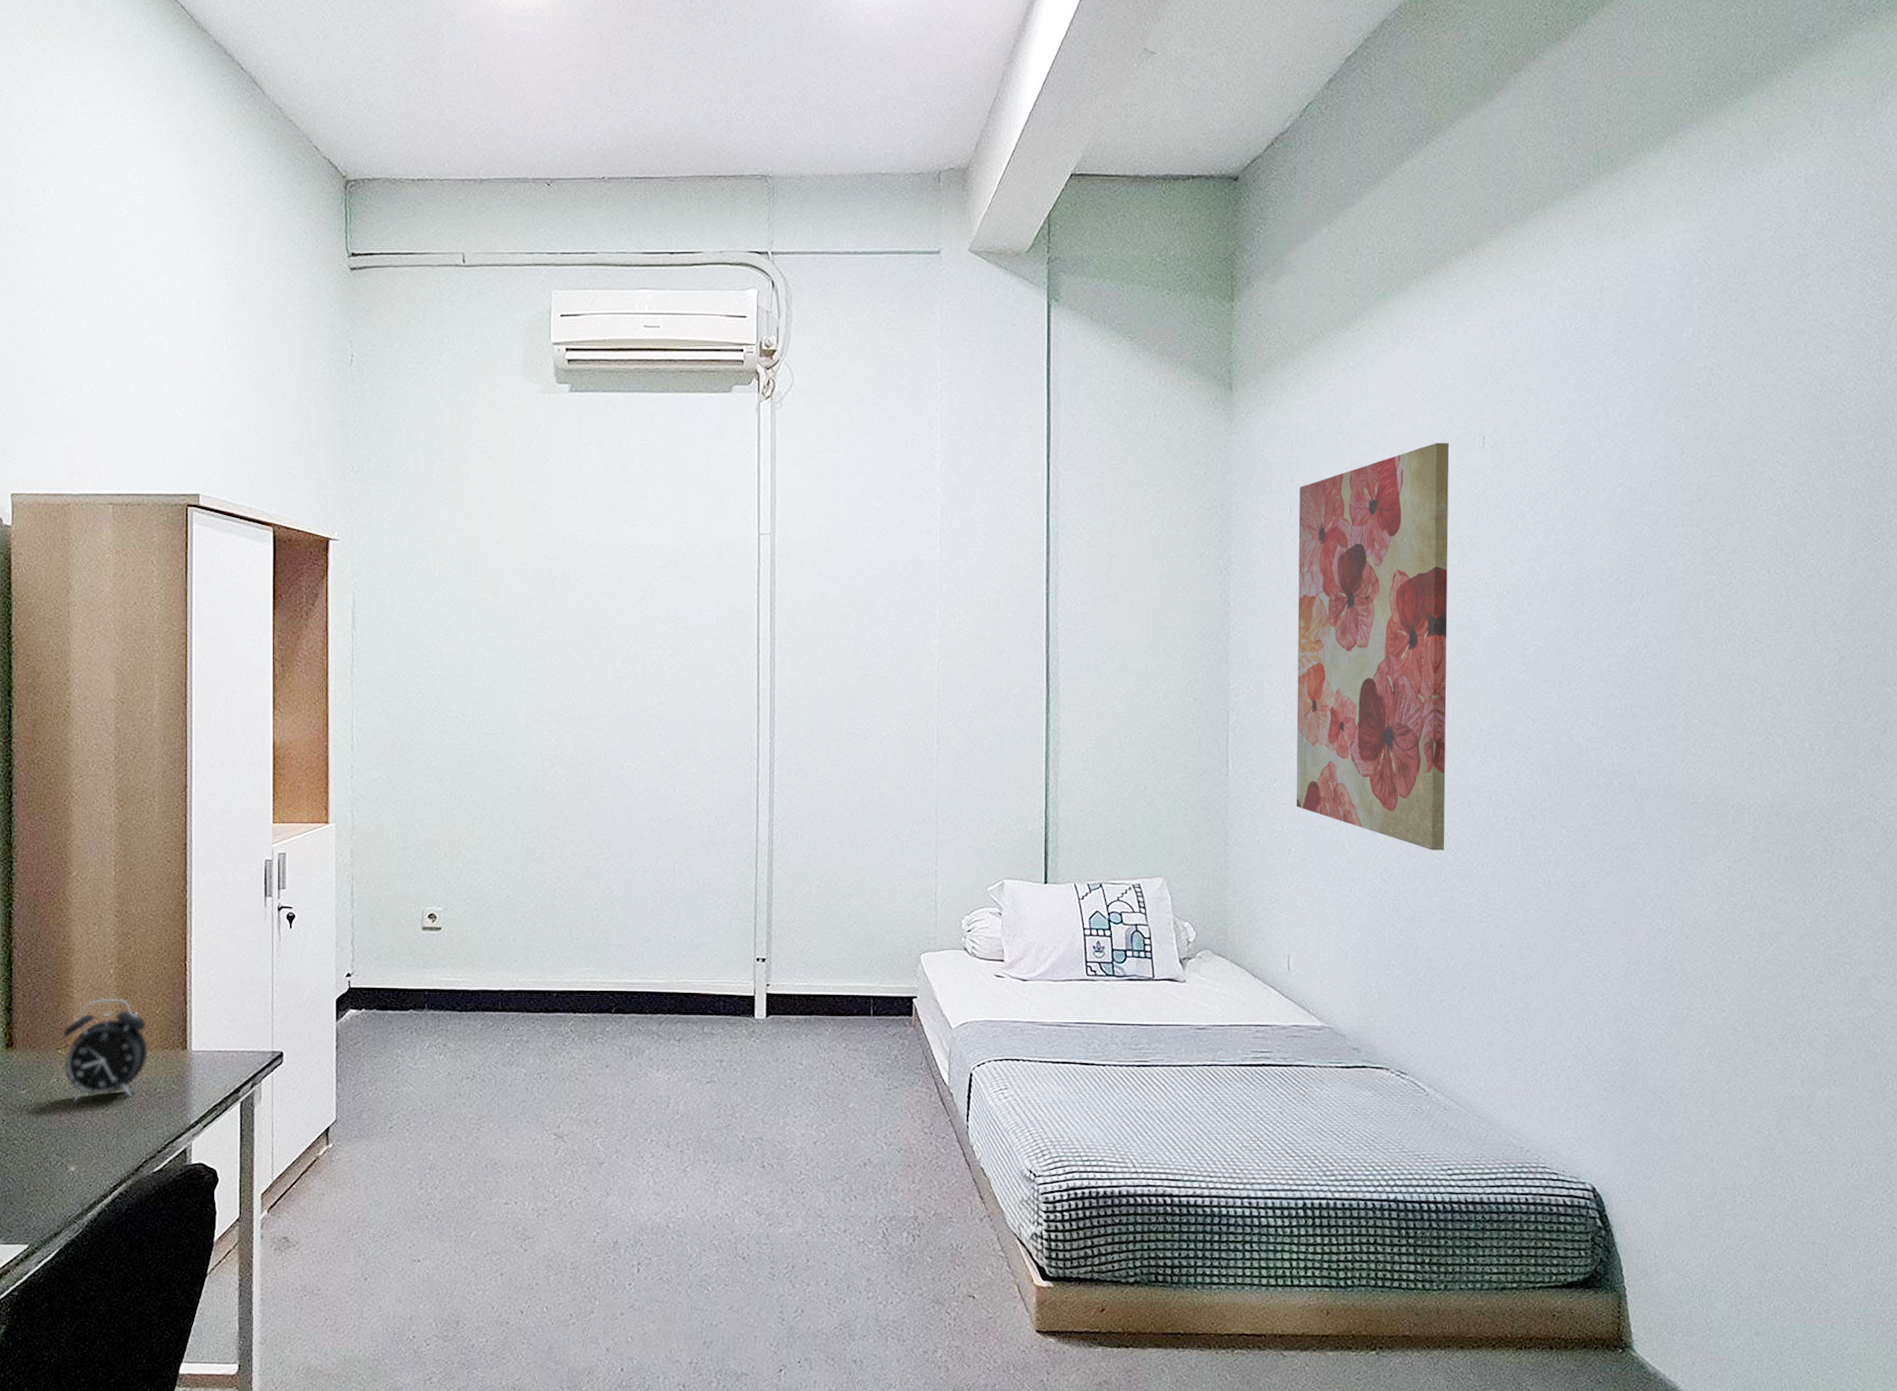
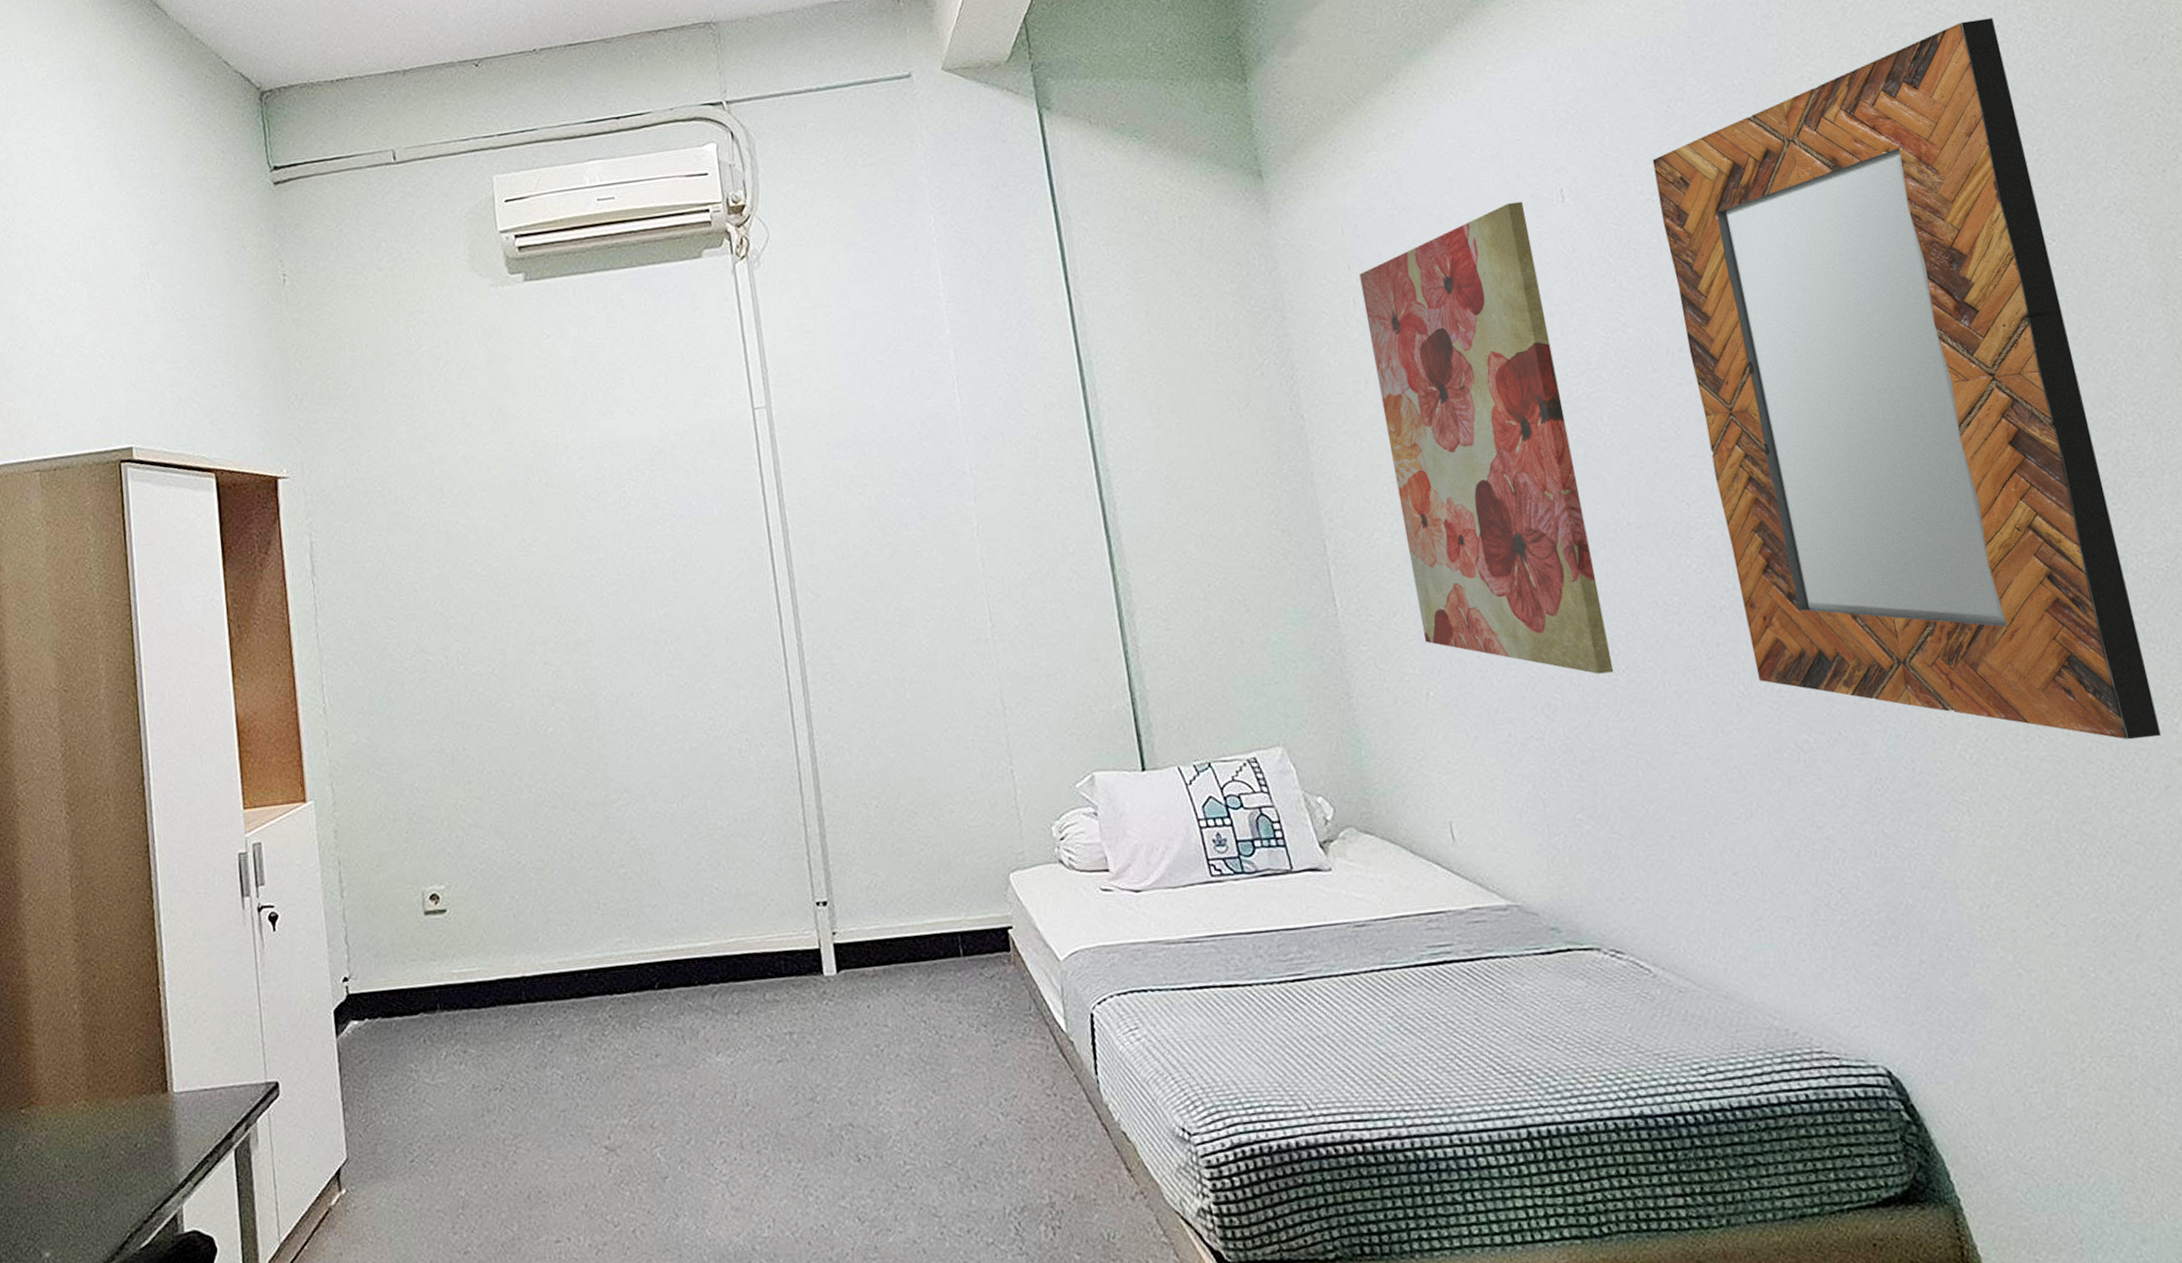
alarm clock: present [62,998,148,1103] -> none [25,1038,124,1172]
home mirror: none [1559,337,1876,955] -> present [1652,18,2162,740]

